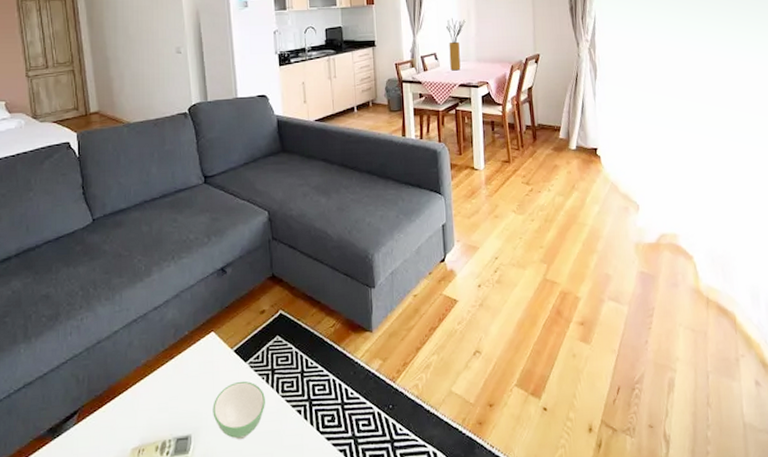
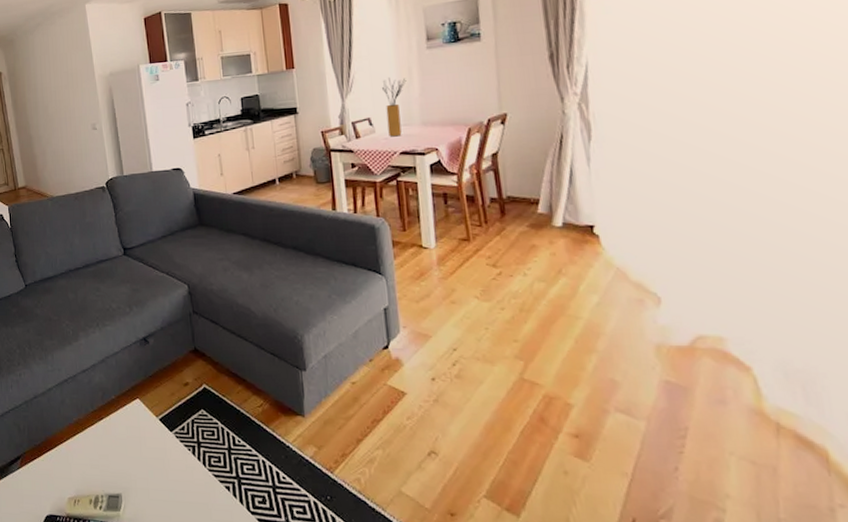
bowl: present [213,381,265,440] -> none [141,449,193,507]

